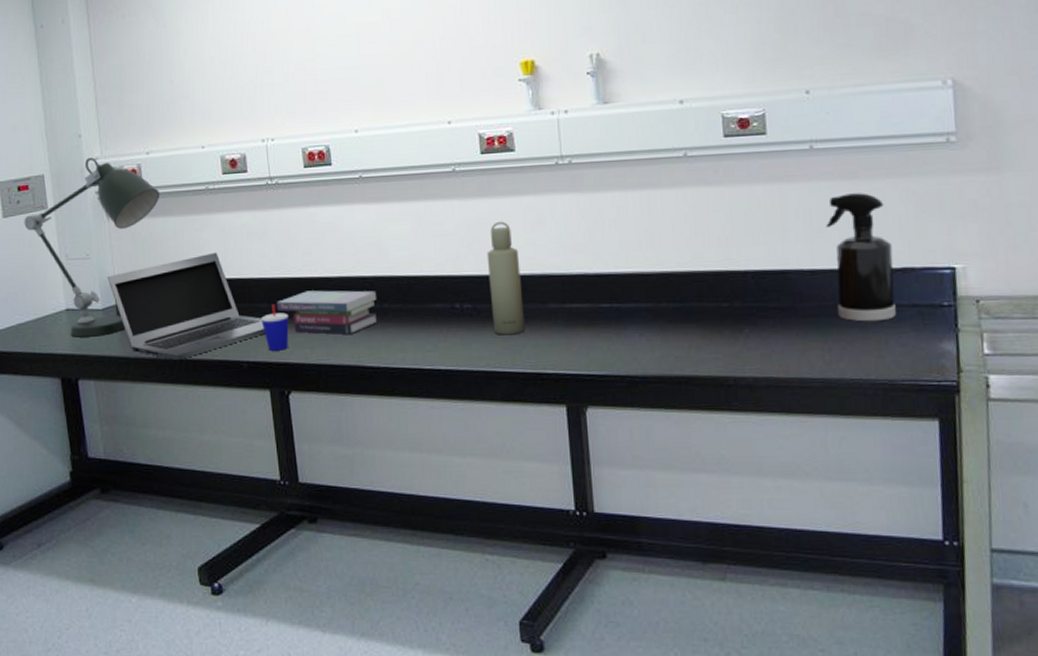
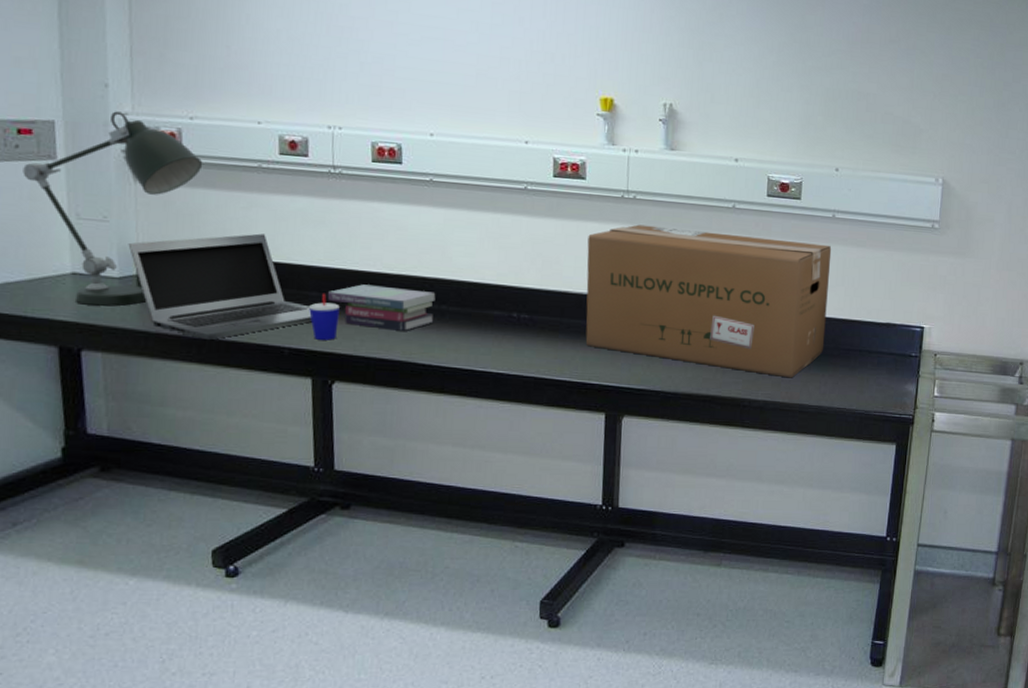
bottle: present [486,221,525,335] -> none [546,241,579,347]
box: none [524,182,822,348] -> present [585,224,832,378]
spray bottle: present [825,193,896,322] -> none [835,258,882,364]

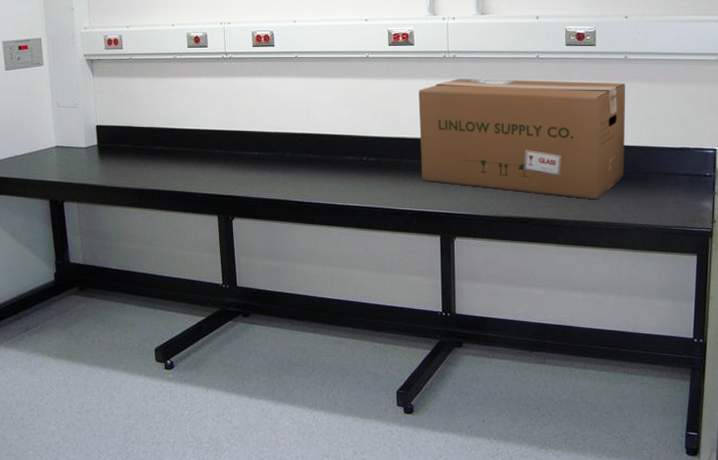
desk lamp: present [23,111,203,306] -> none [23,27,137,169]
laptop: present [128,233,313,341] -> none [90,108,217,191]
beverage cup: present [309,293,340,340] -> none [214,150,235,186]
books: present [327,284,436,331] -> none [225,142,304,176]

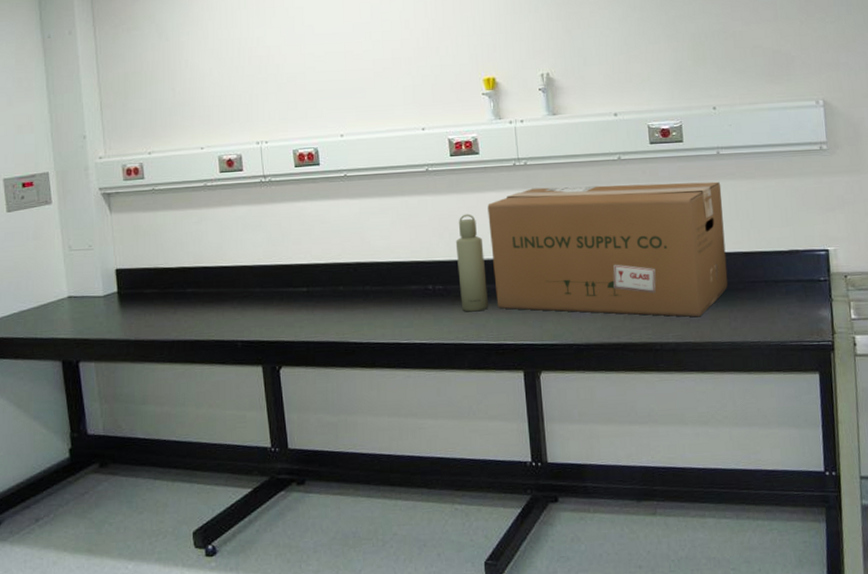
bottle: none [388,97,414,182] -> present [455,213,488,312]

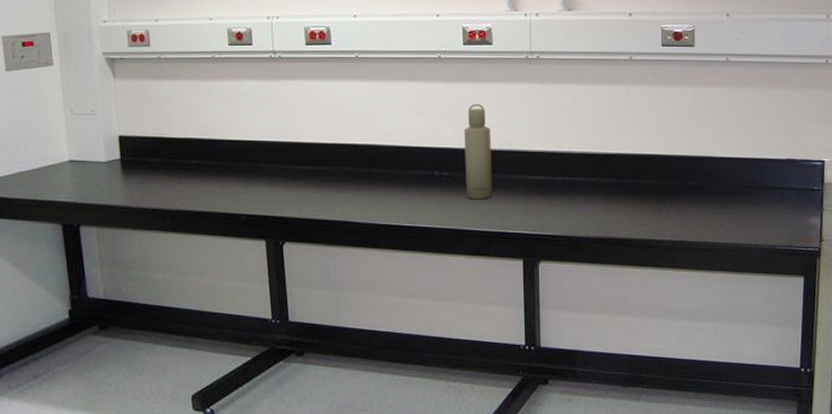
box: present [487,181,729,317] -> none [498,82,728,218]

